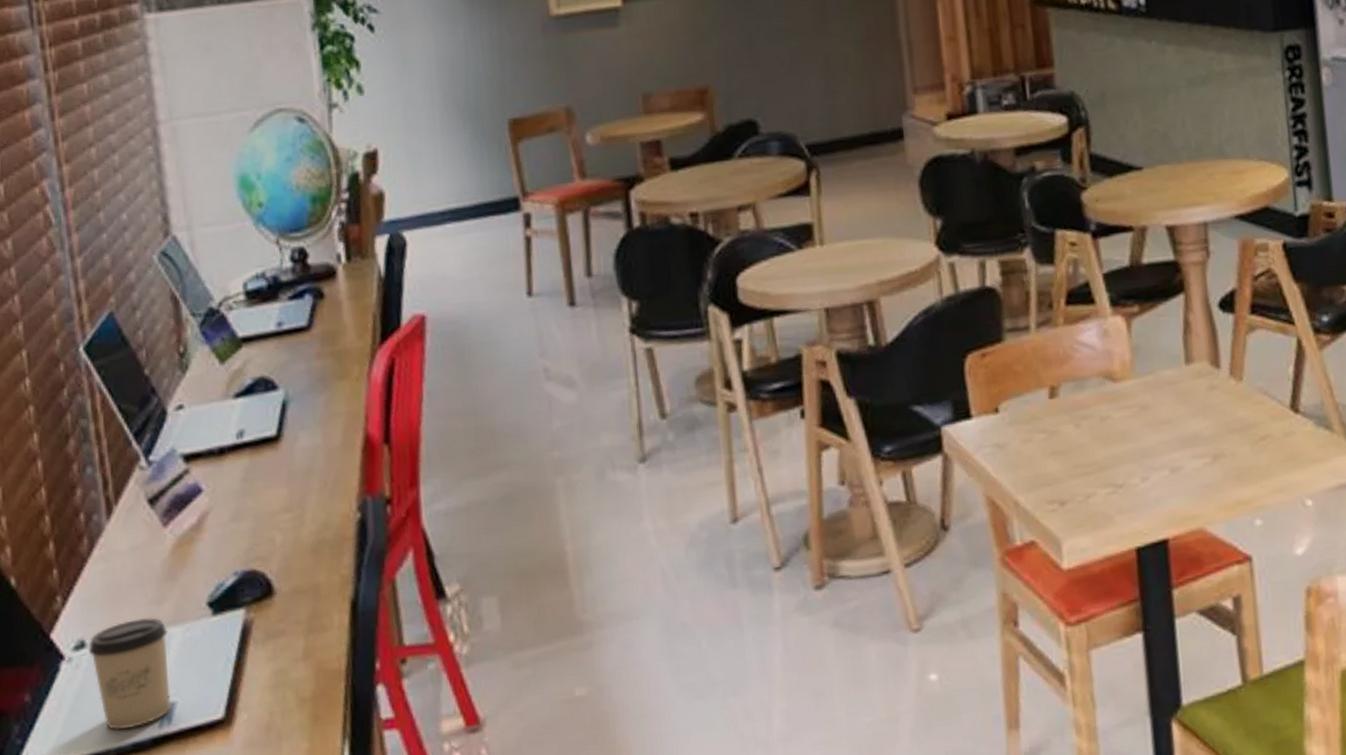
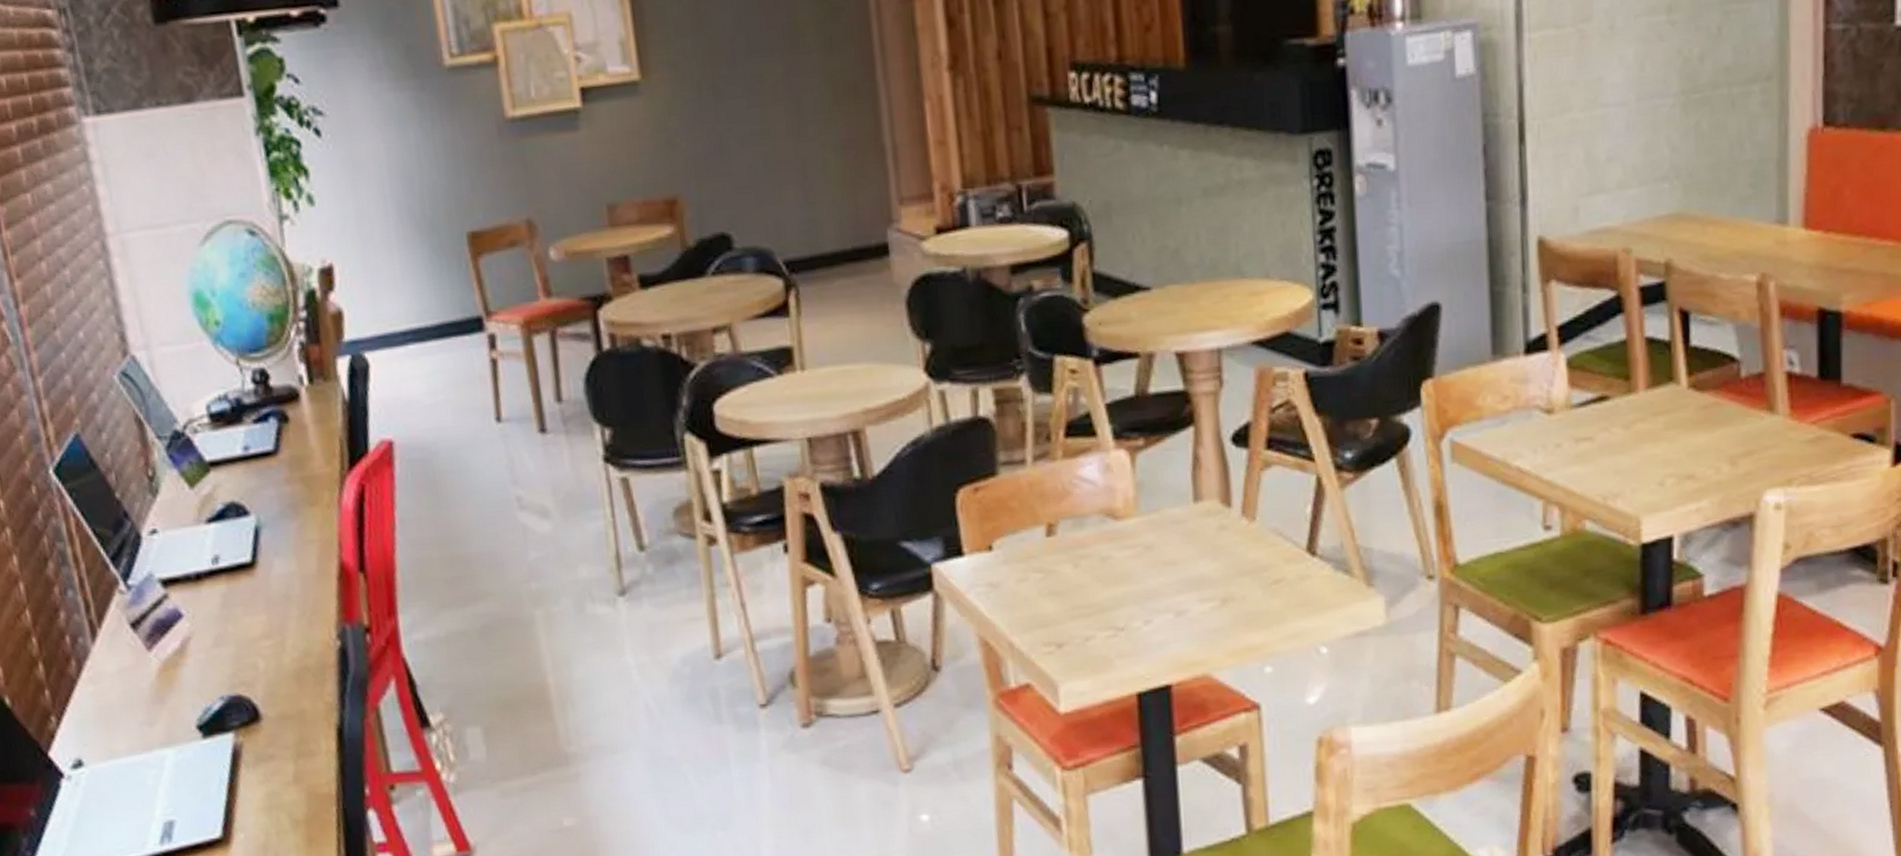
cup: present [88,617,171,731] -> none [85,738,170,846]

